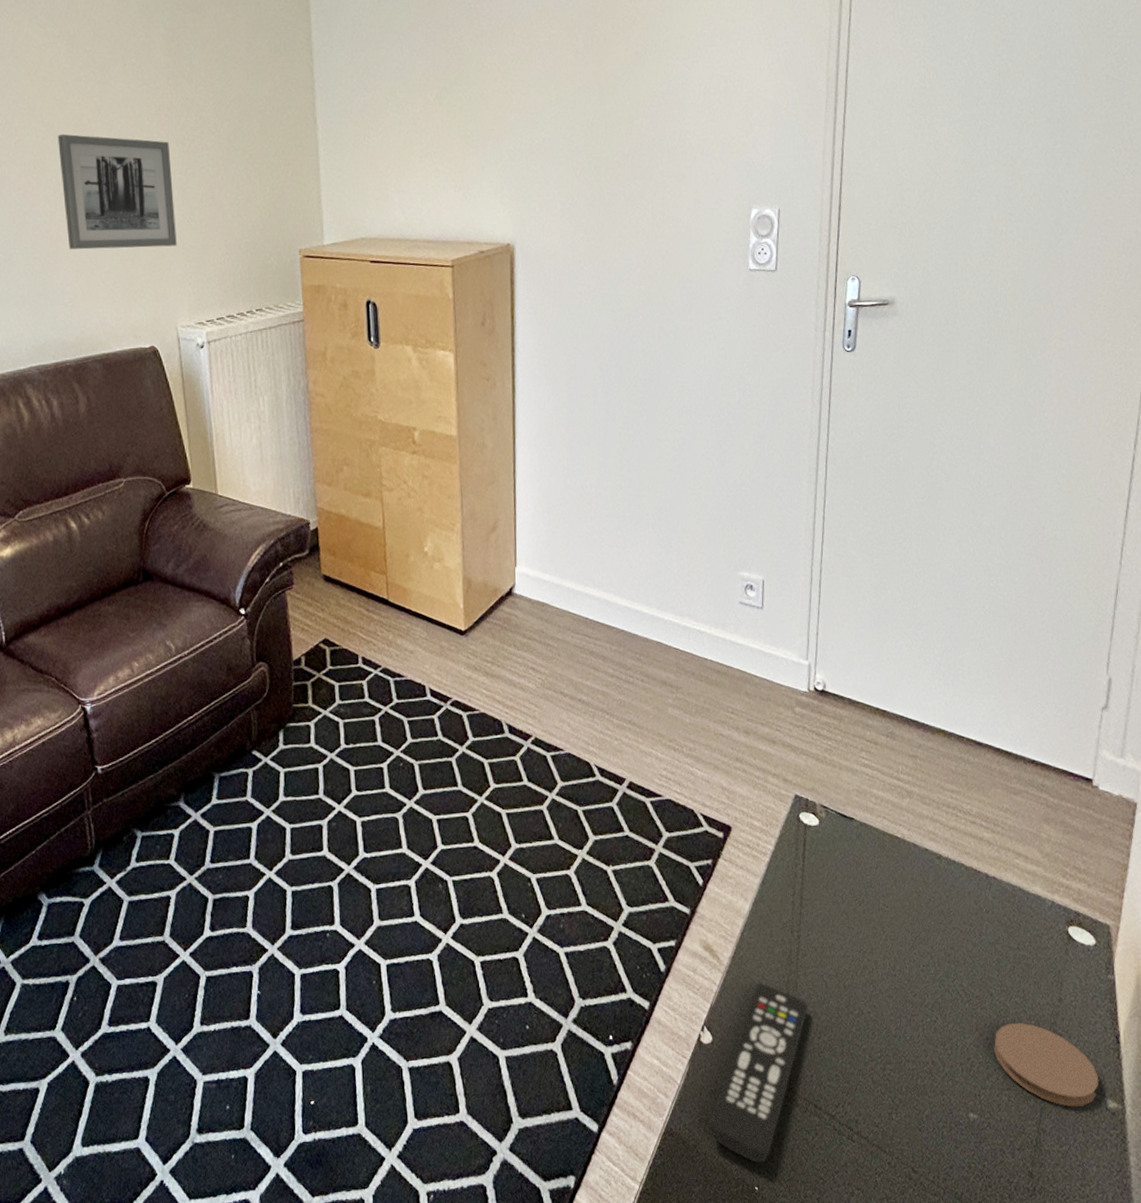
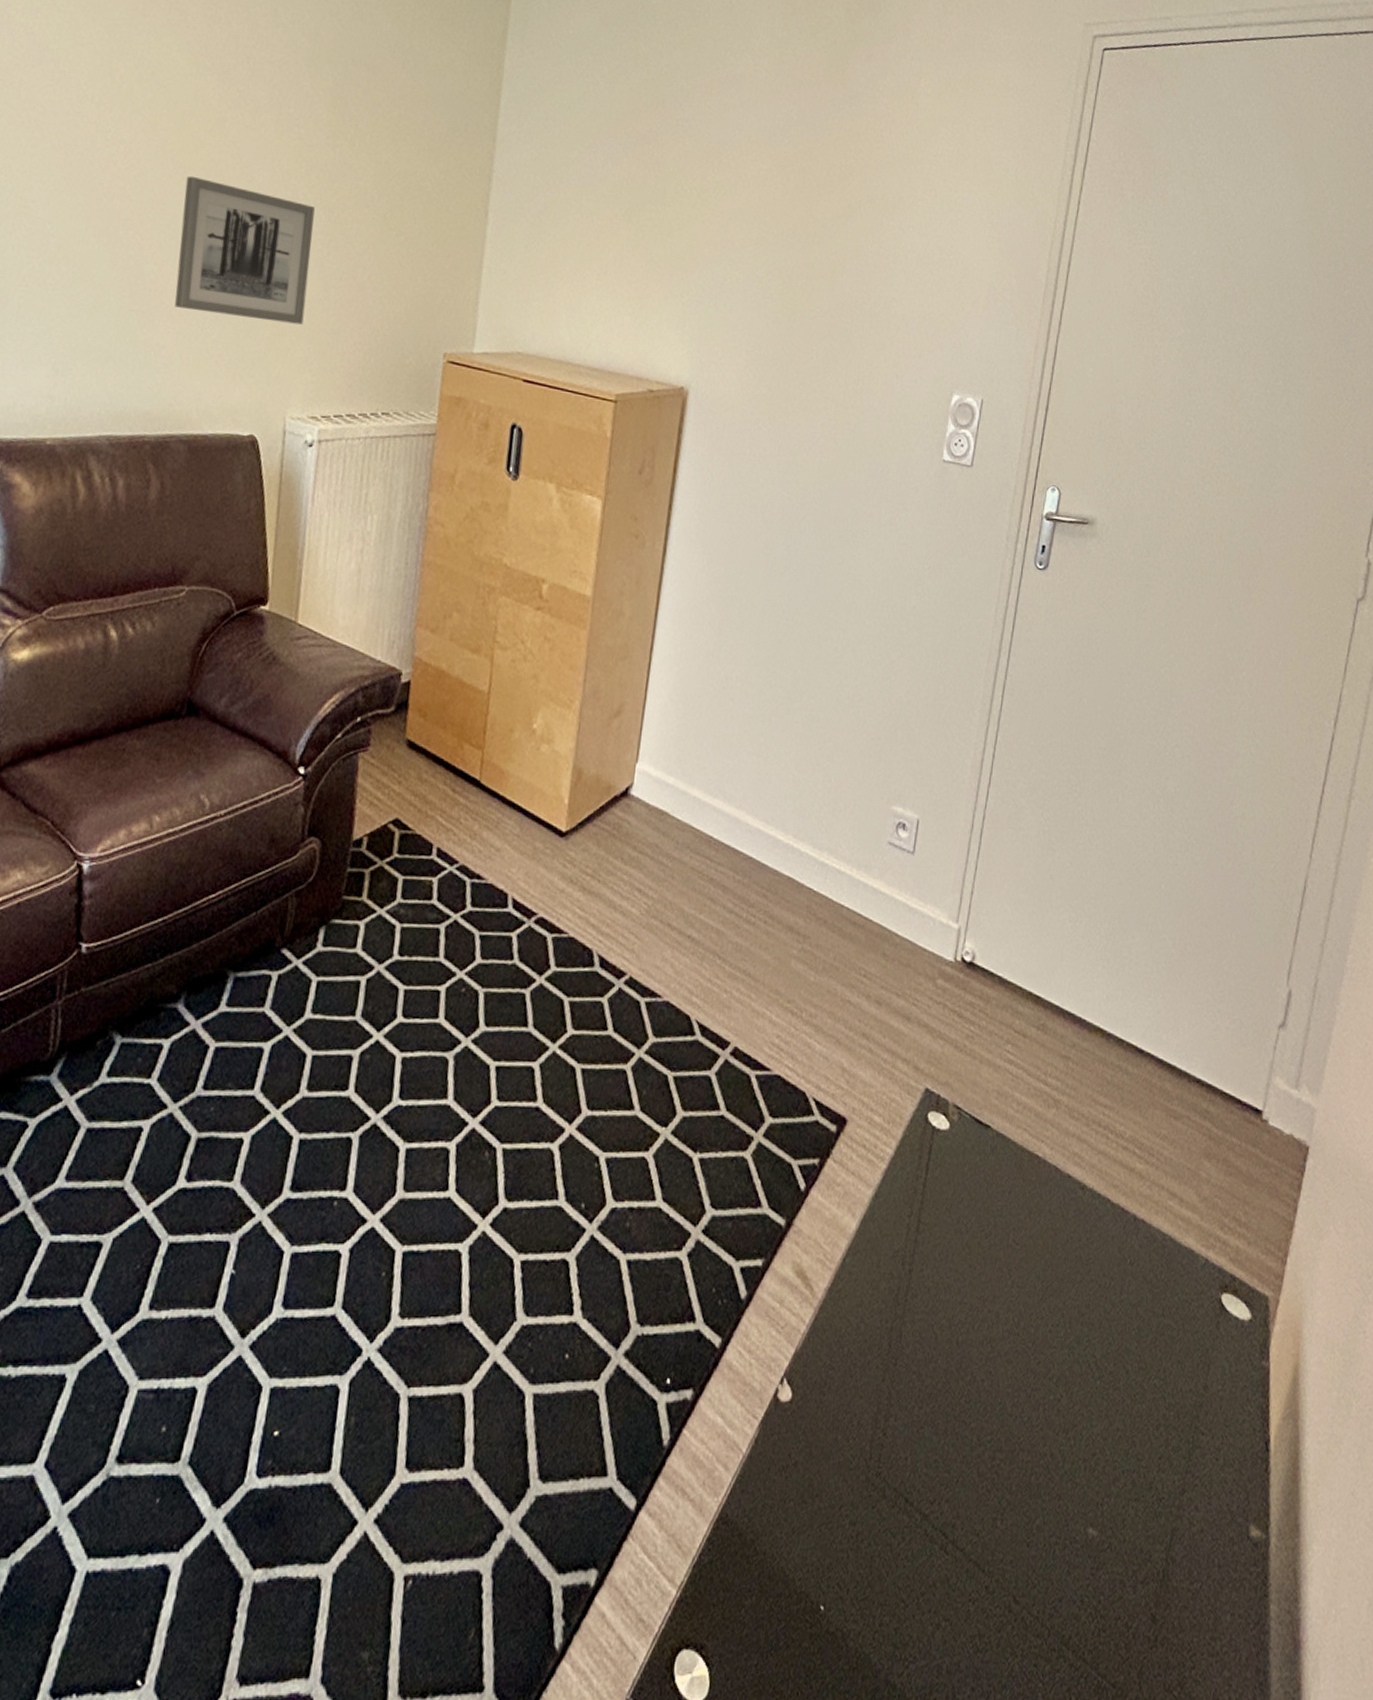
remote control: present [709,983,809,1163] -> none [774,1326,912,1572]
coaster: present [993,1022,1099,1107] -> none [1123,1411,1243,1531]

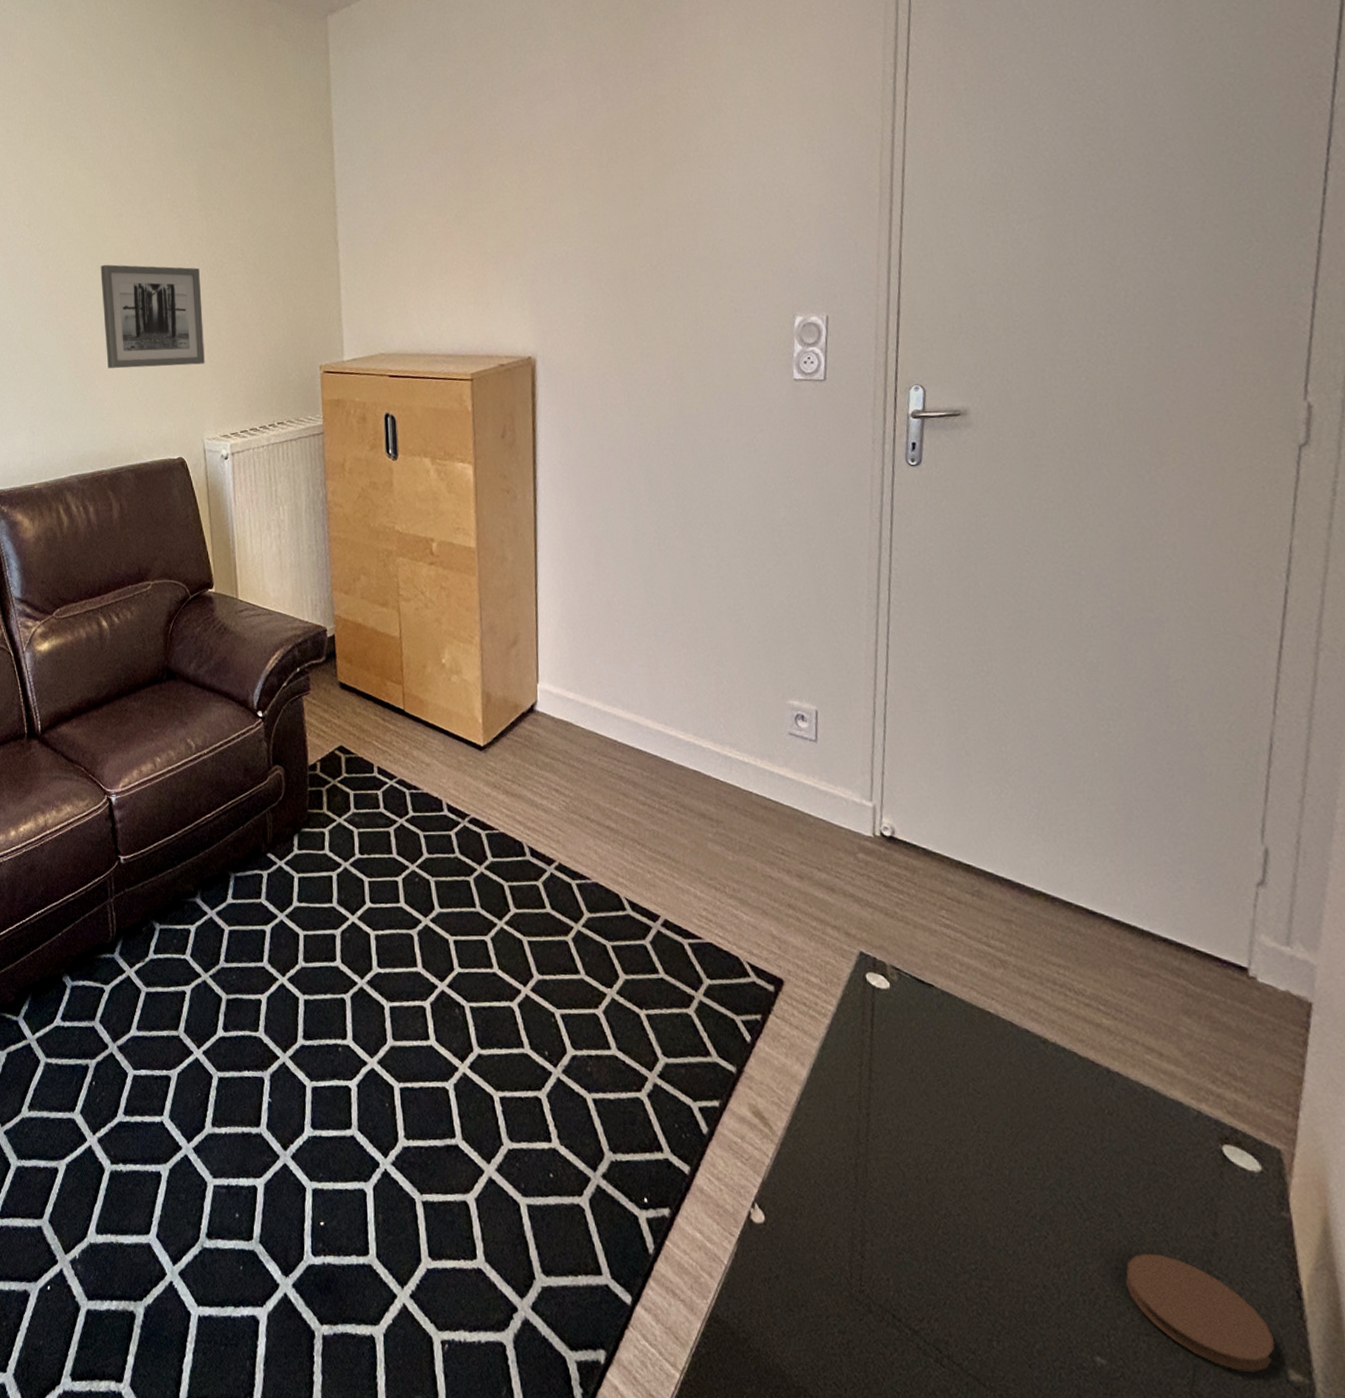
coaster: none [1123,1411,1243,1531] -> present [1124,1253,1275,1372]

